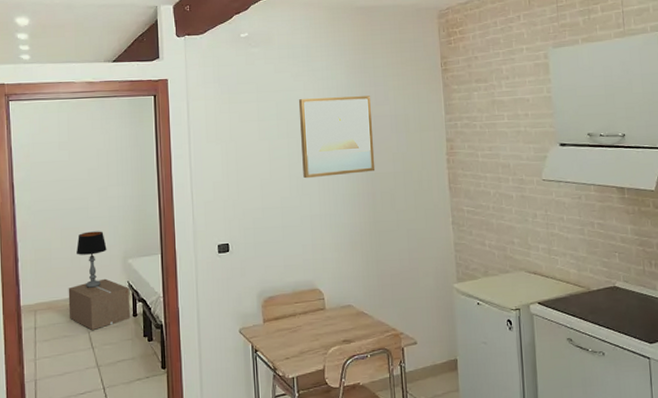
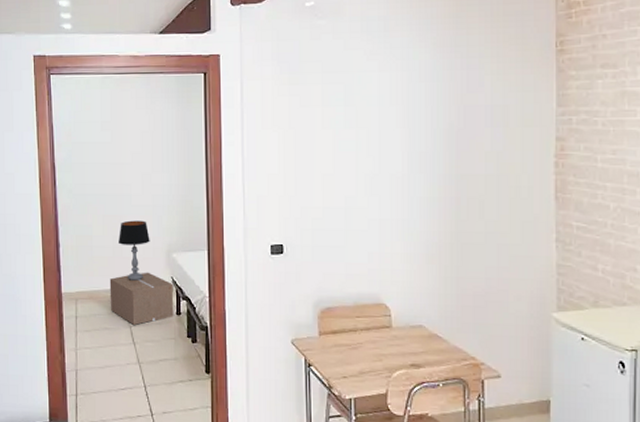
wall art: present [298,96,376,179] -> none [371,80,462,177]

